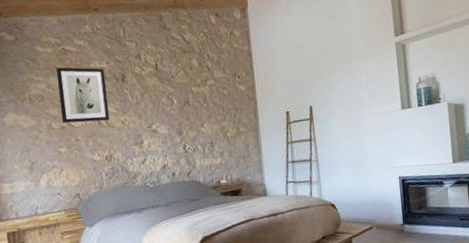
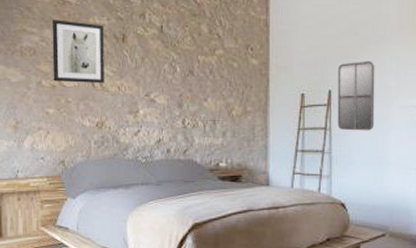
home mirror: none [315,77,353,140] -> present [337,61,375,131]

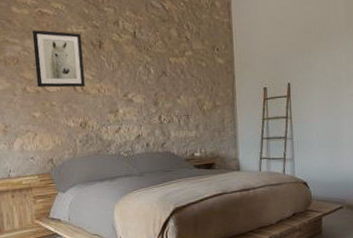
home mirror: present [337,61,375,131] -> none [295,55,329,118]

